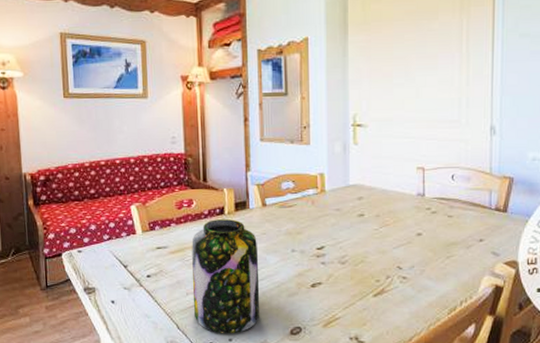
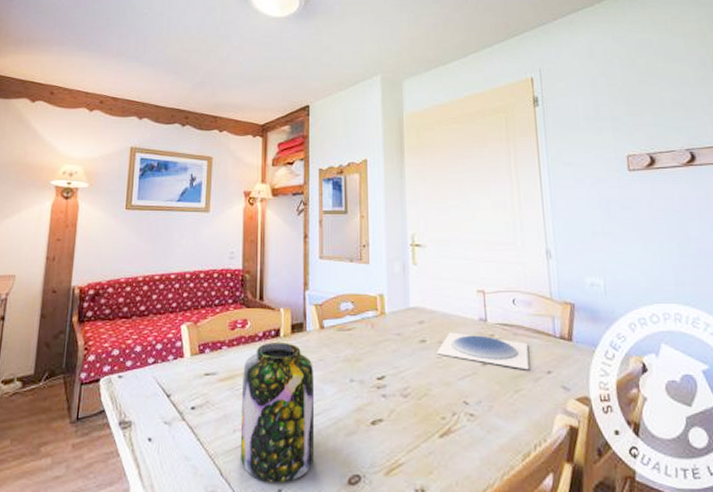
plate: none [374,206,462,239] -> present [437,332,529,370]

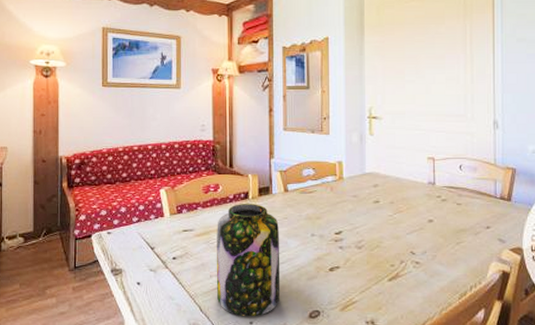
plate: present [437,332,529,370] -> none [389,194,470,226]

